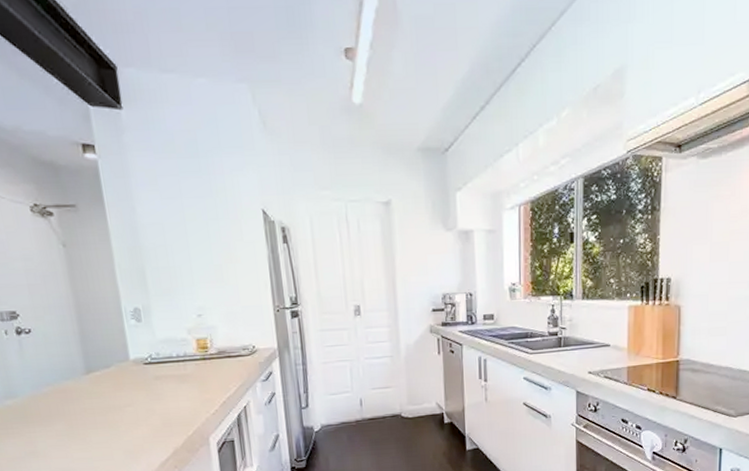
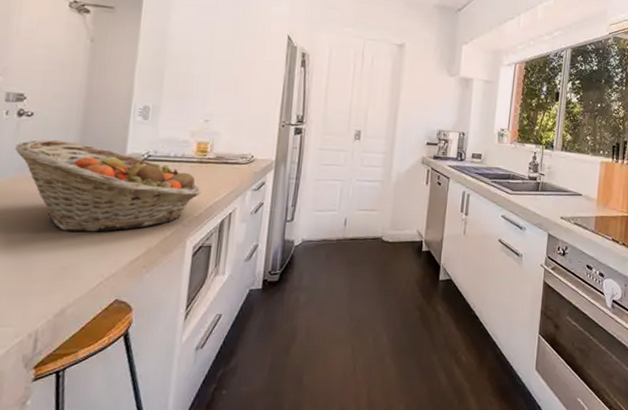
fruit basket: none [24,353,212,441] -> present [15,139,201,232]

